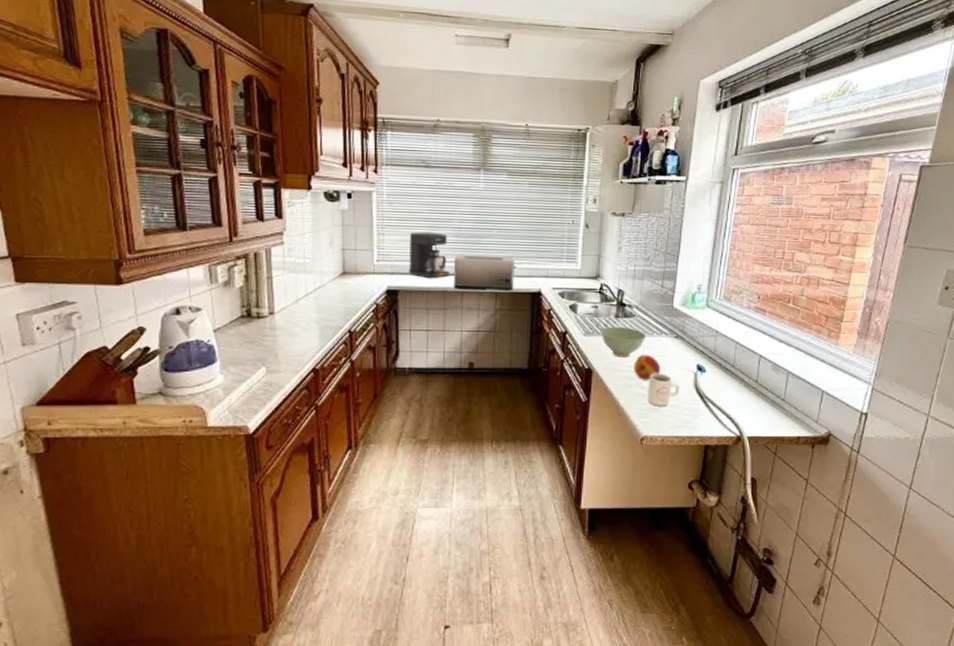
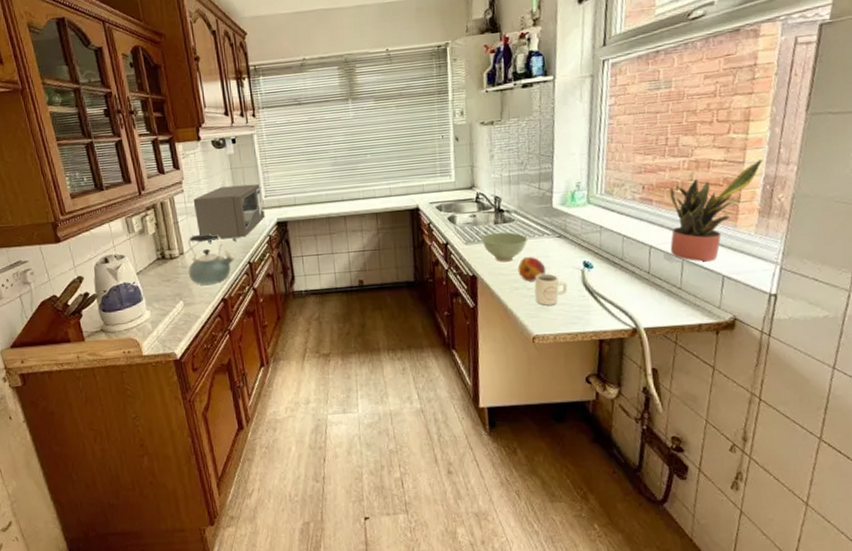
kettle: none [276,294,335,352] -> present [188,233,236,286]
microwave: none [293,244,374,305] -> present [193,183,265,243]
coffee maker: present [409,231,450,279] -> none [291,164,332,208]
toaster: present [453,255,517,291] -> none [333,177,393,213]
potted plant: none [778,283,865,376] -> present [669,159,763,262]

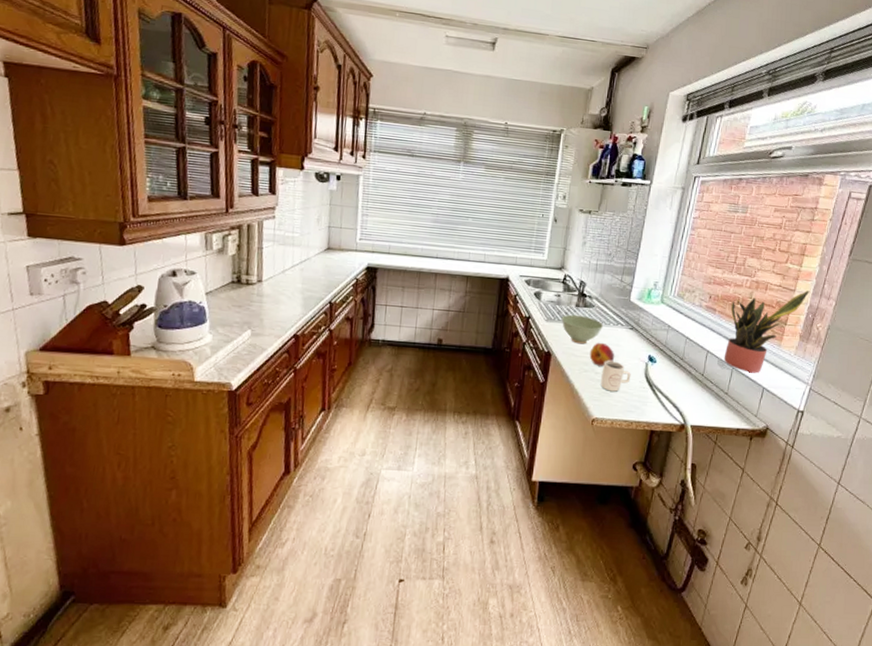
kettle: present [188,233,236,286] -> none [262,265,317,319]
microwave: present [193,183,265,243] -> none [282,221,357,278]

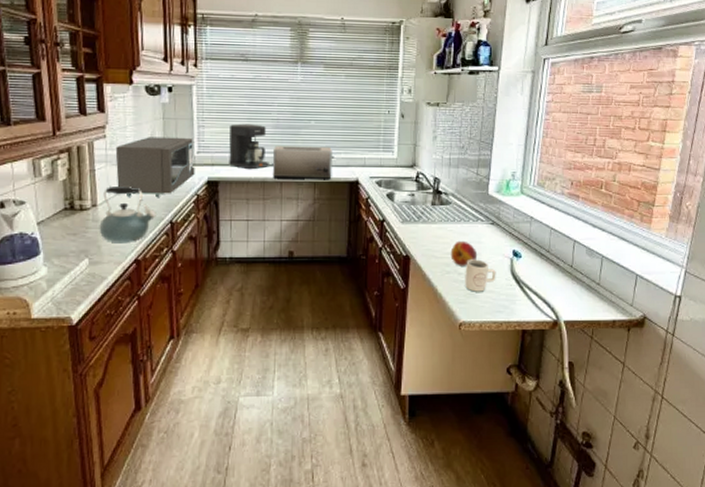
kettle: none [262,265,317,319] -> present [99,187,156,244]
microwave: none [282,221,357,278] -> present [115,137,195,197]
coffee maker: none [388,215,426,260] -> present [229,123,269,170]
toaster: none [428,239,488,275] -> present [272,146,335,180]
bowl: present [561,314,604,344] -> none [417,213,463,245]
potted plant: present [723,291,810,373] -> none [592,168,675,260]

